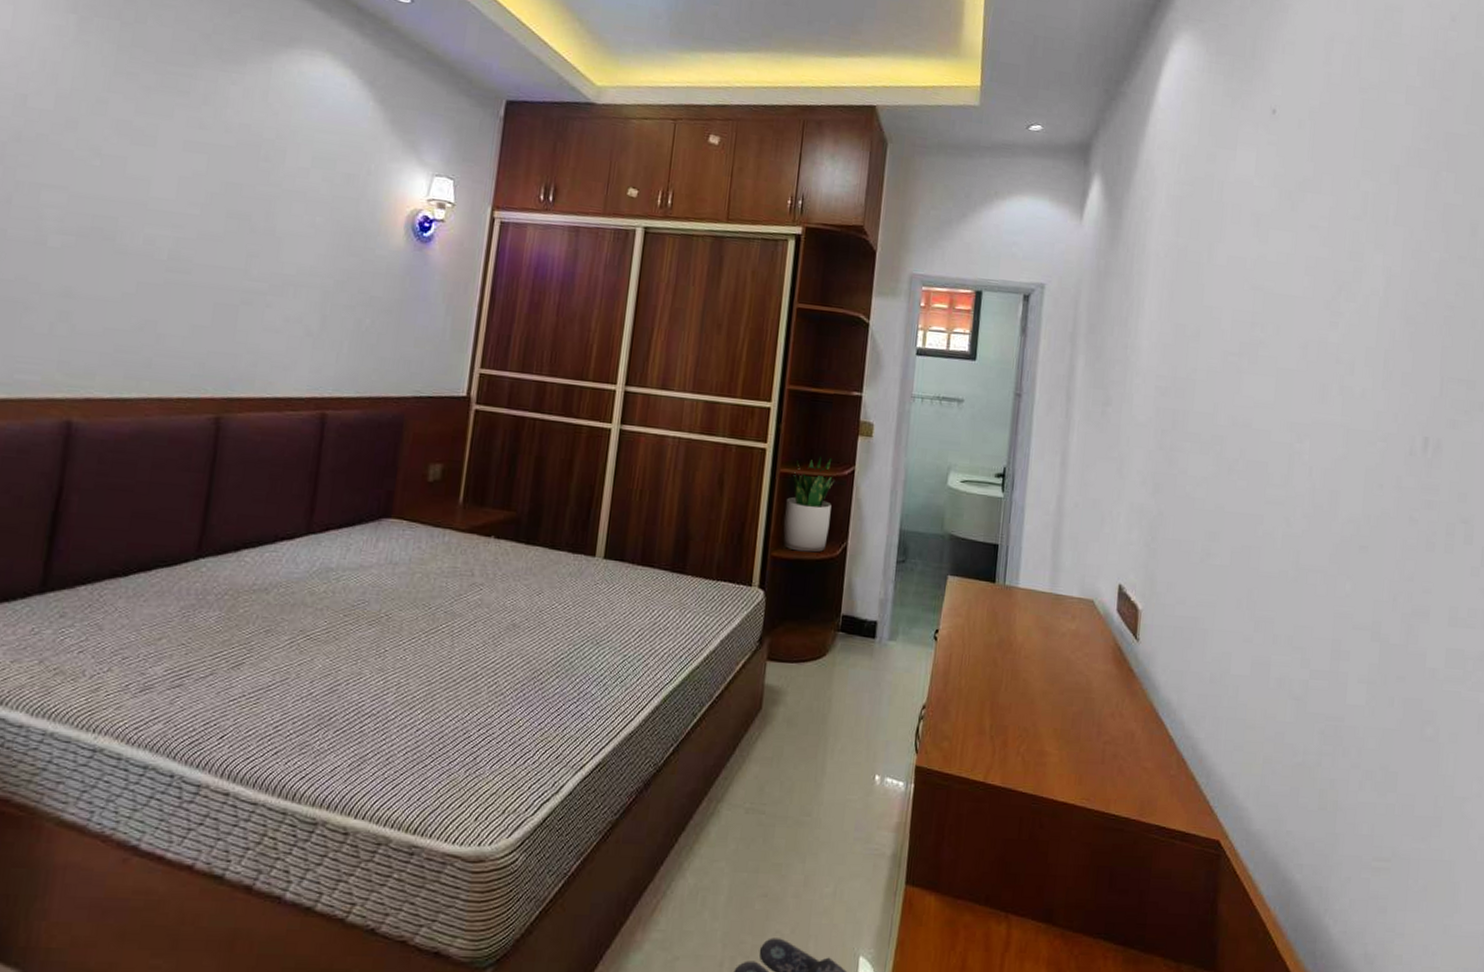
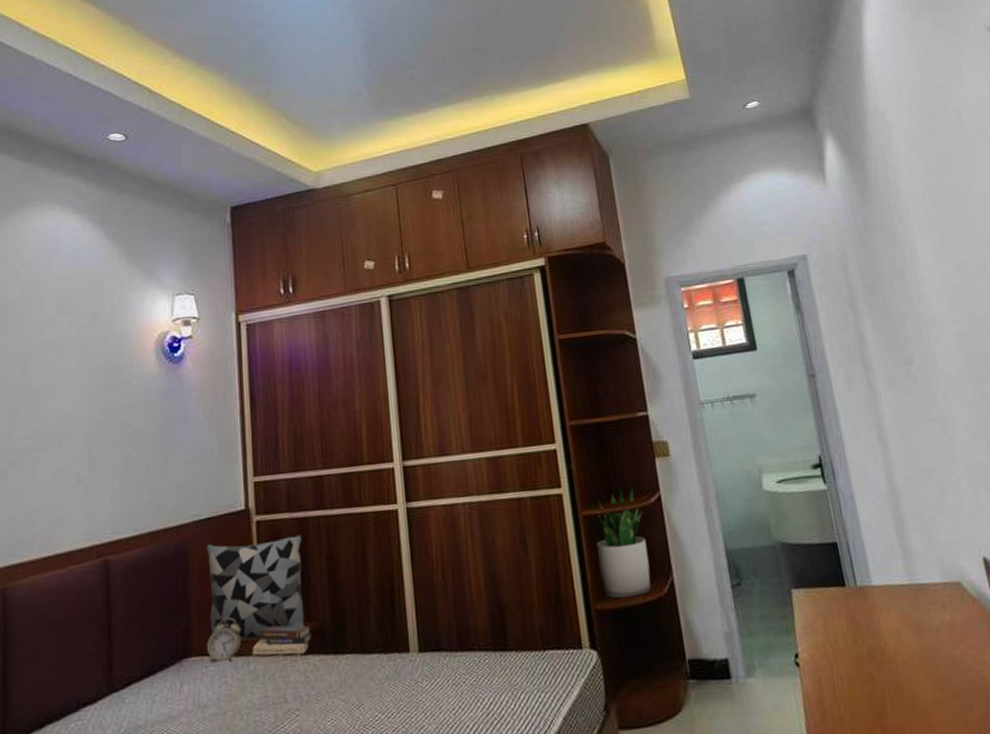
alarm clock: none [407,491,443,530] -> present [207,617,242,661]
pillow: none [413,420,517,517] -> present [206,533,305,643]
books: none [449,506,508,537] -> present [252,625,311,656]

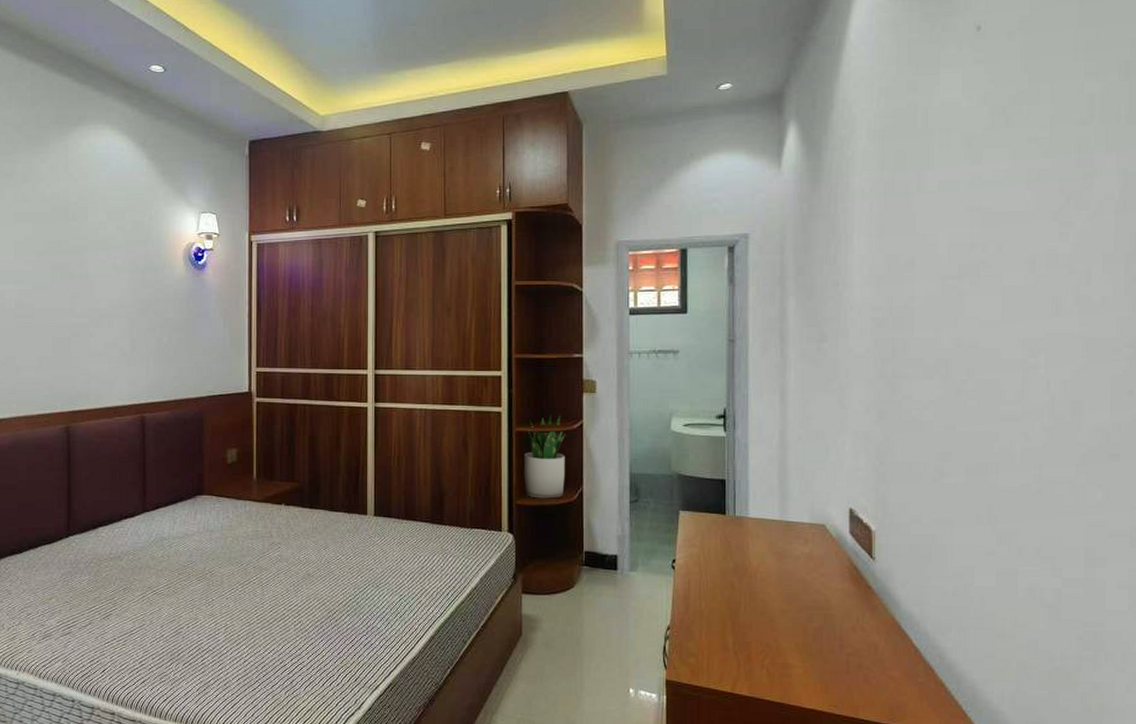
pillow: present [206,533,305,643] -> none [217,414,292,491]
alarm clock: present [207,617,242,661] -> none [215,471,242,502]
books: present [252,625,311,656] -> none [249,481,293,504]

